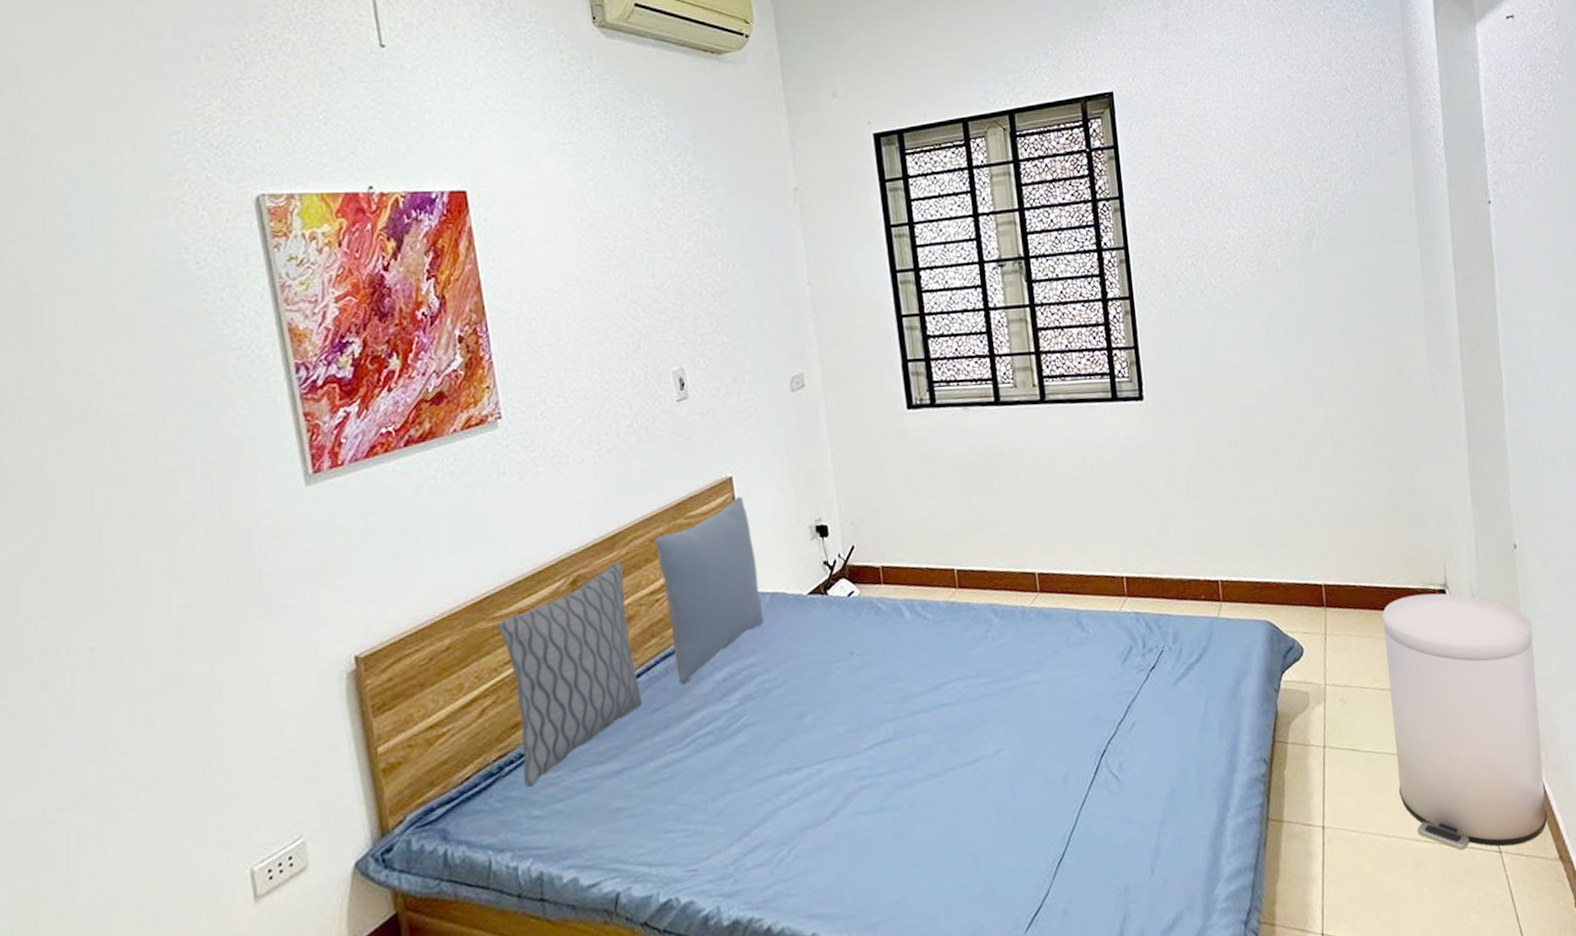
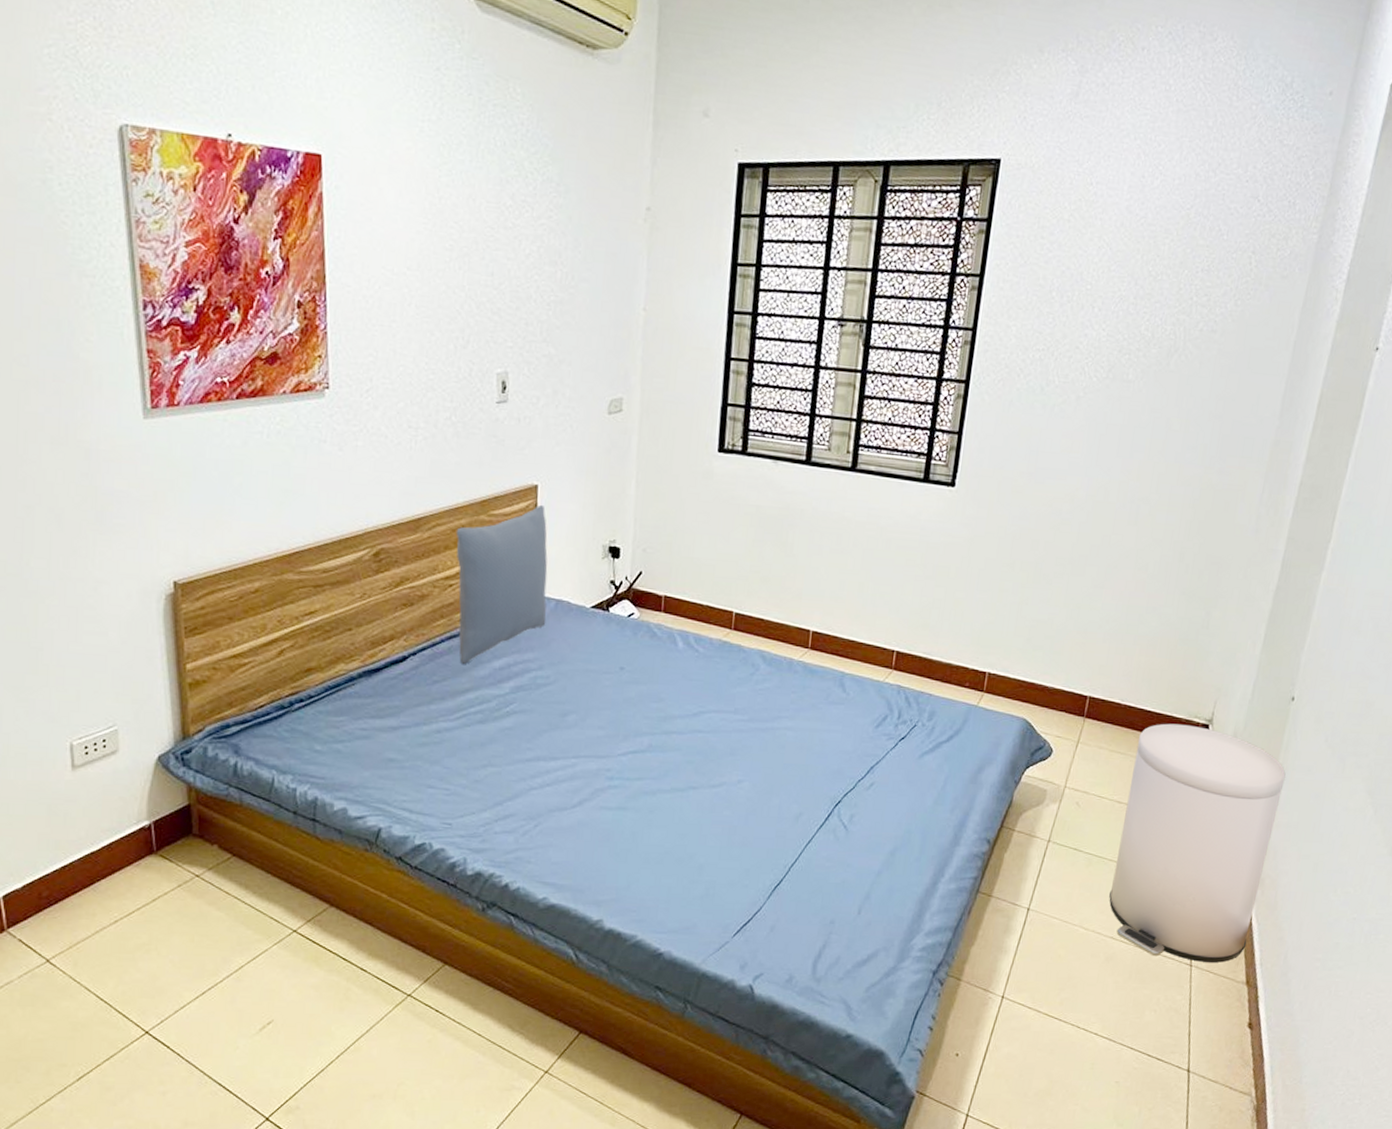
pillow: present [496,561,643,787] -> none [301,543,424,725]

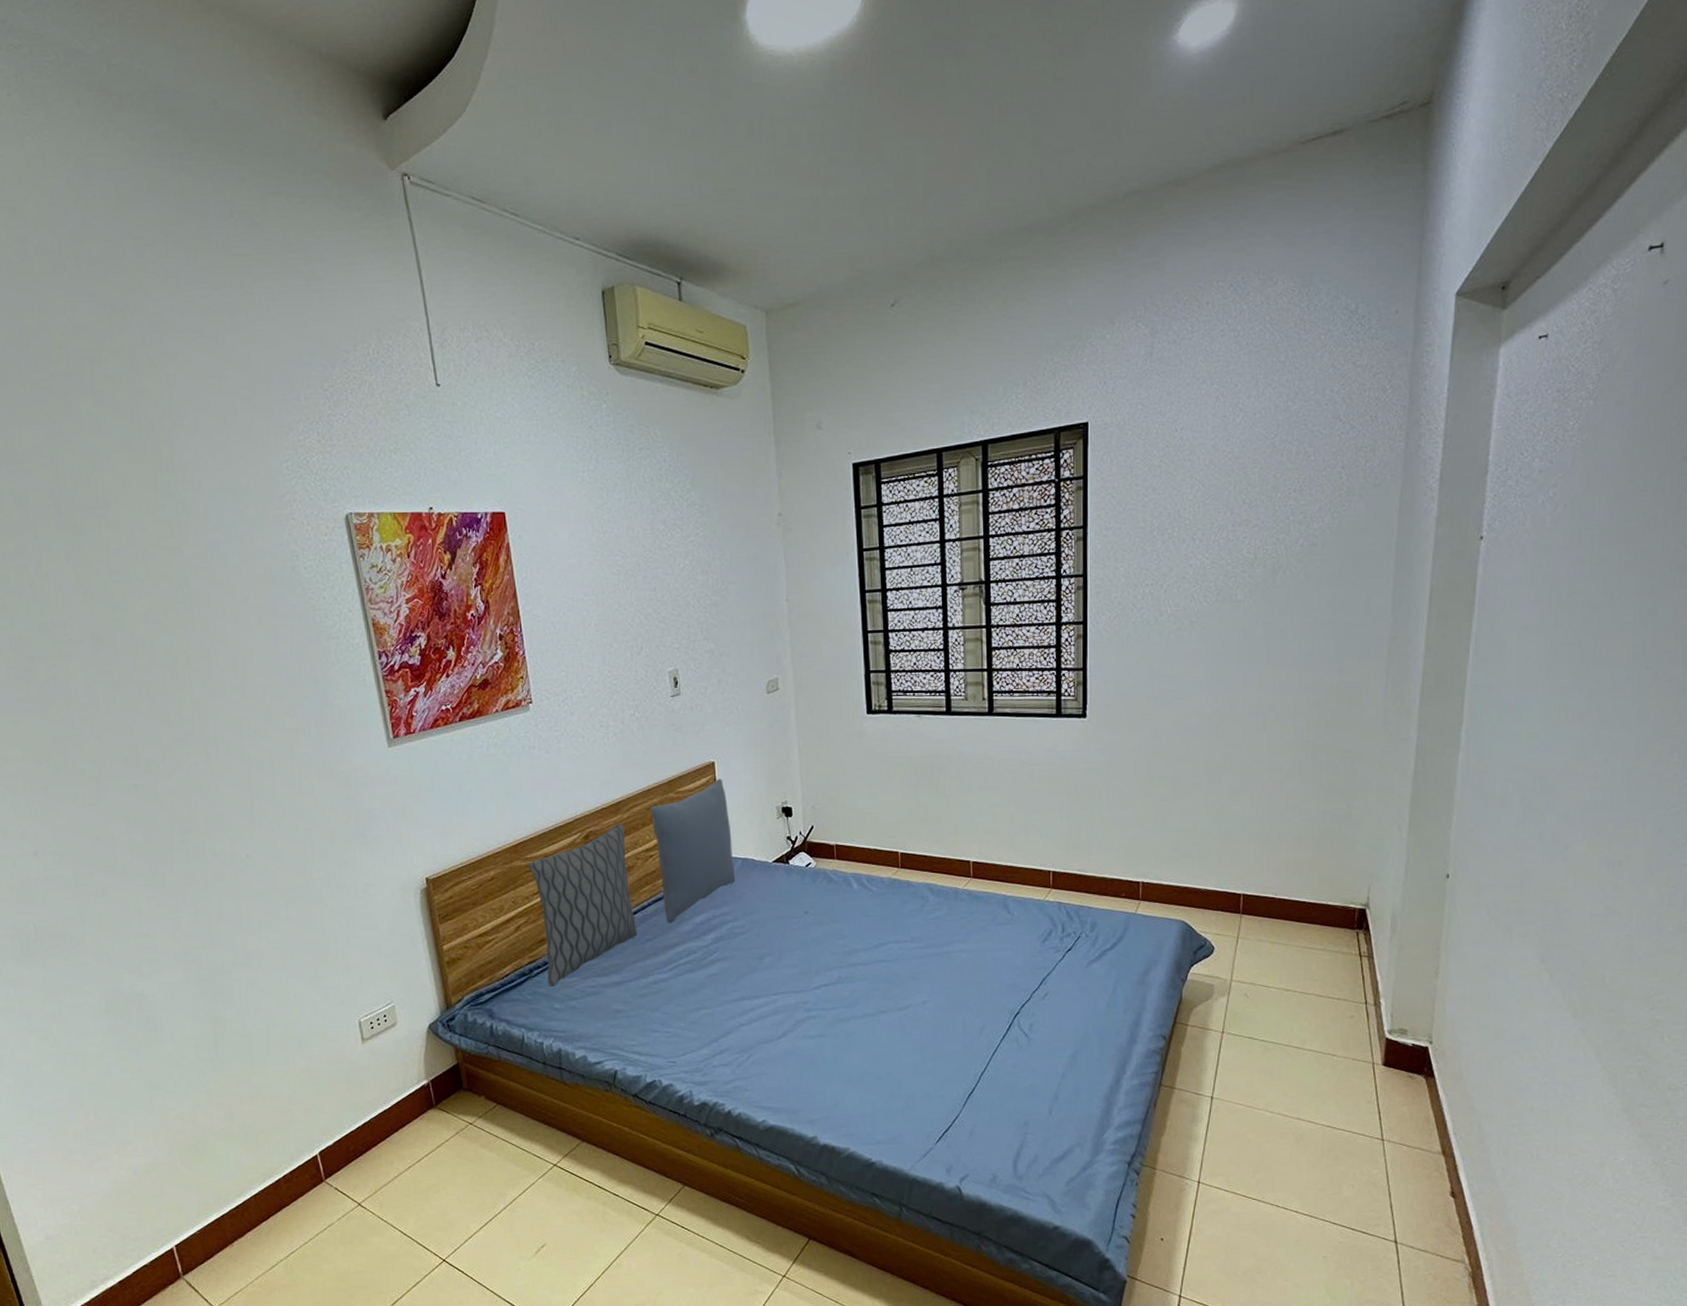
pillow: none [301,543,424,725] -> present [528,823,638,987]
pedal bin: present [1109,723,1286,963] -> none [1290,911,1452,1136]

